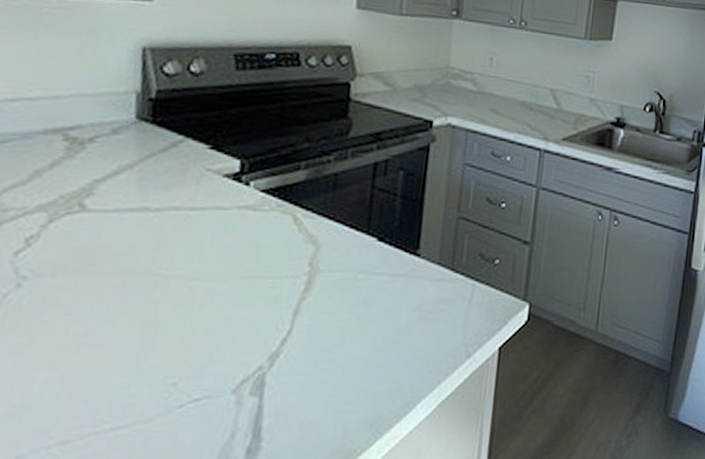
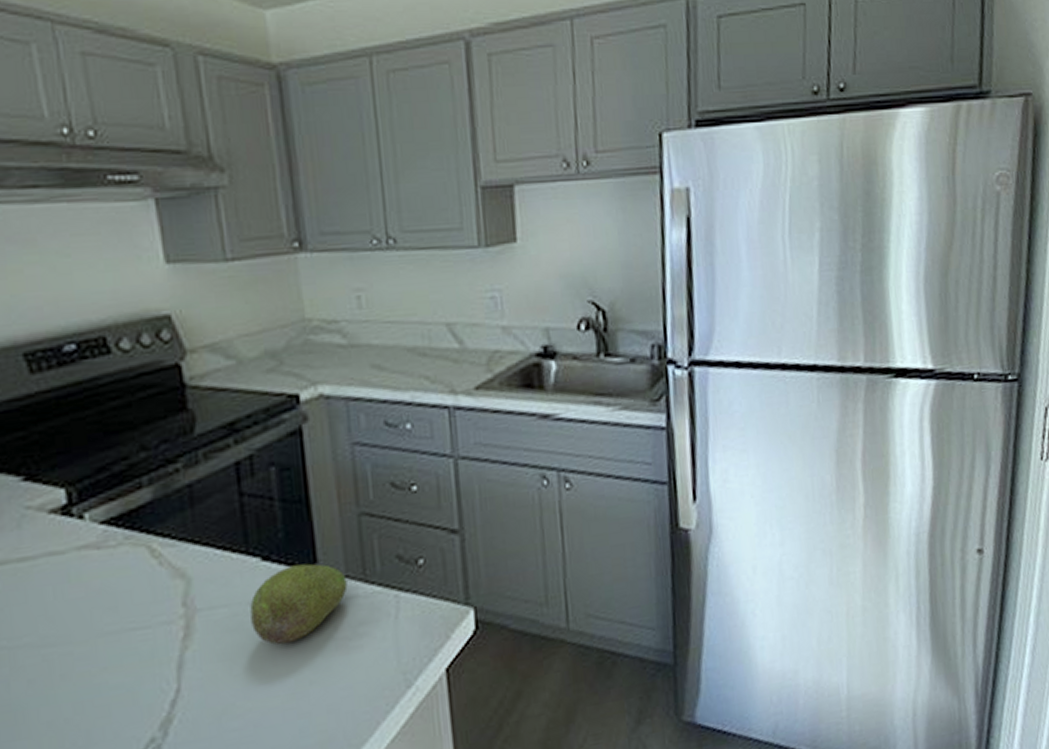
fruit: none [358,248,439,307] -> present [250,563,348,645]

